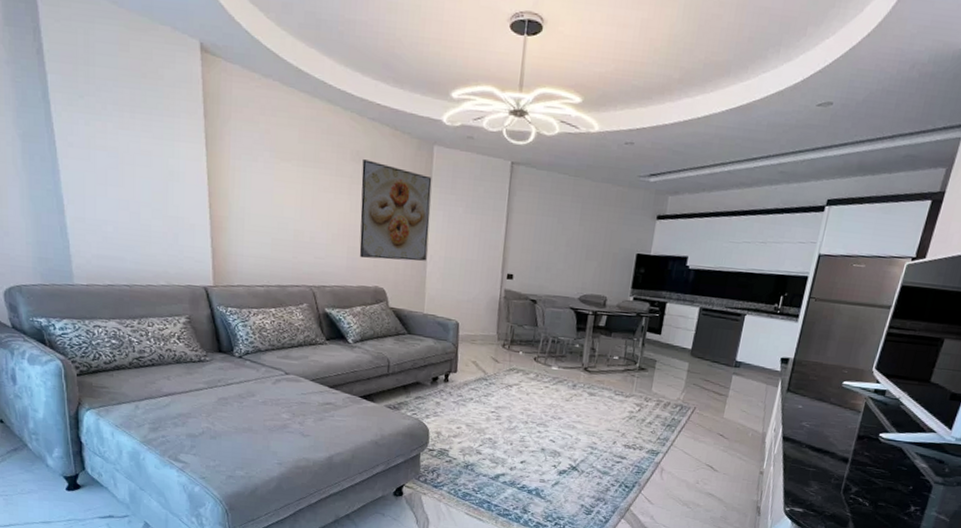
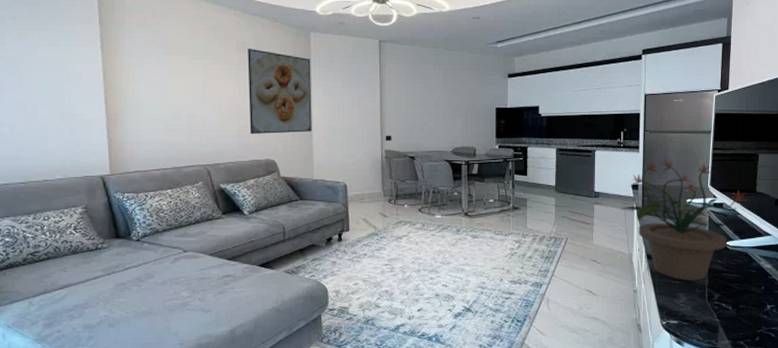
potted plant: none [762,334,918,471] -> present [621,160,748,280]

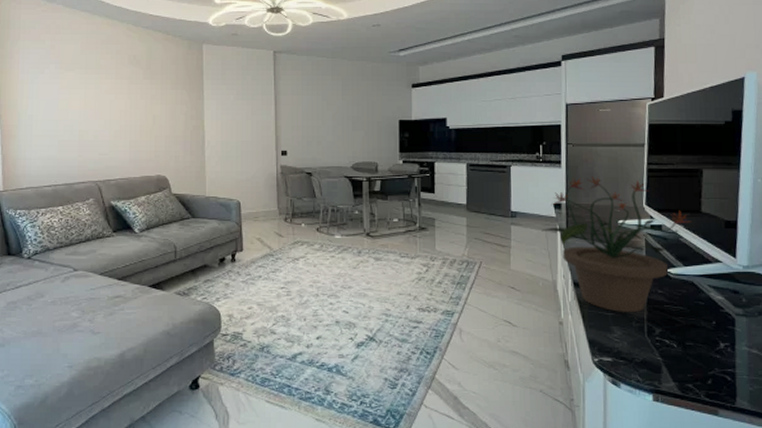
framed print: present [247,49,312,135] -> none [139,62,204,150]

